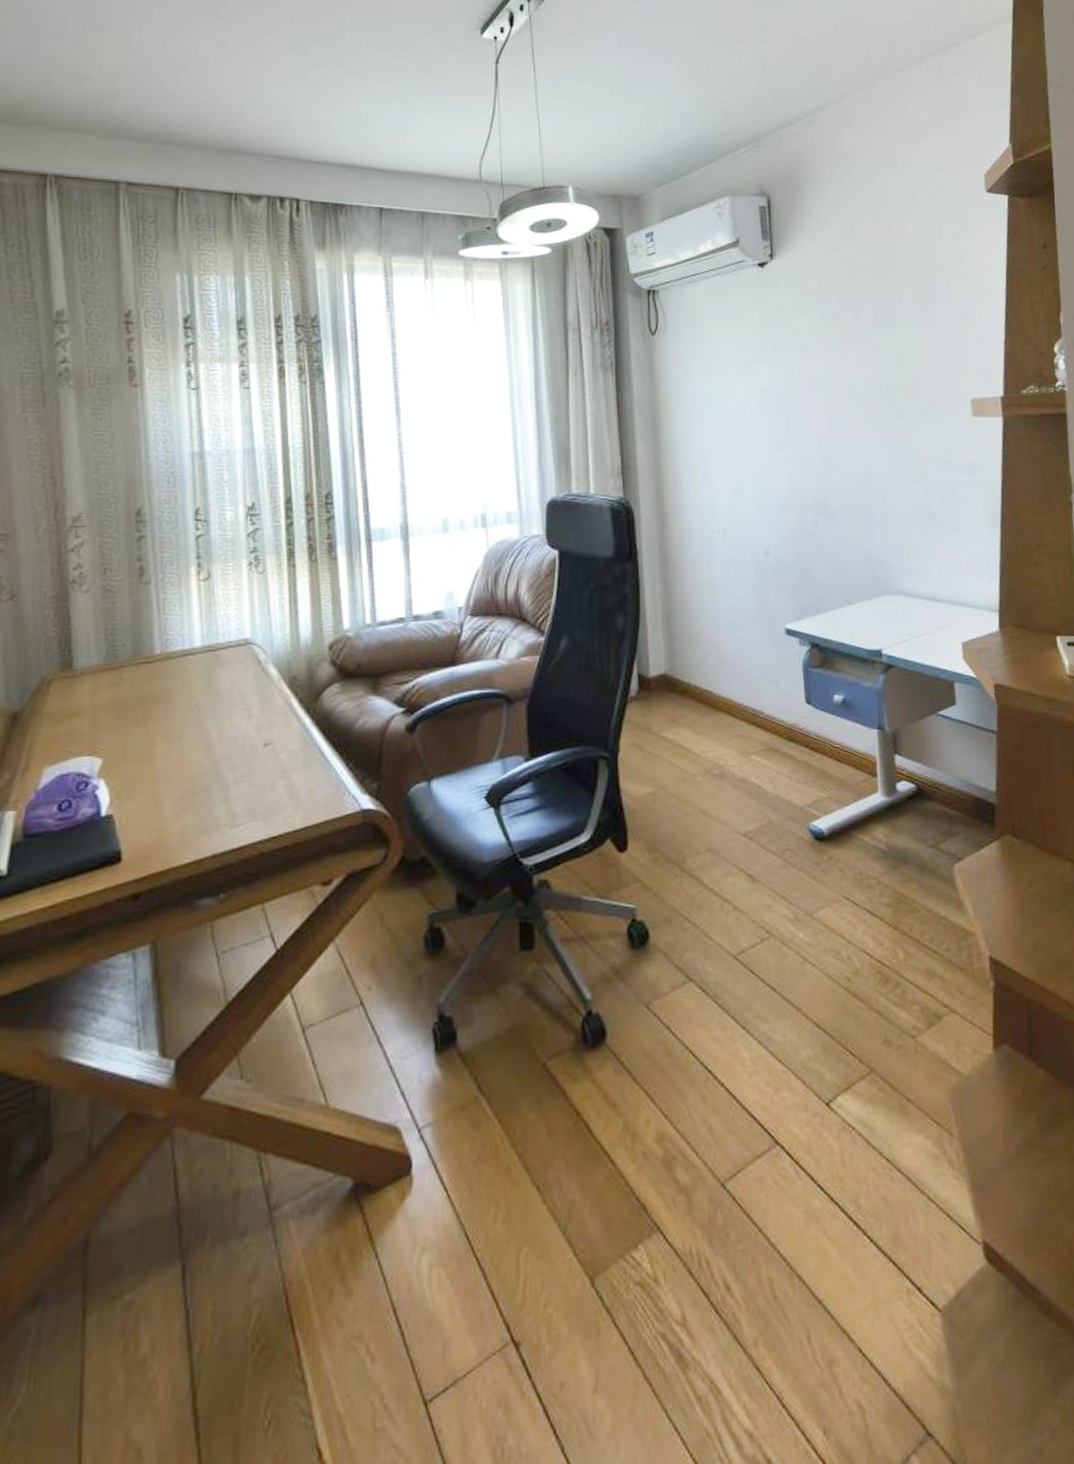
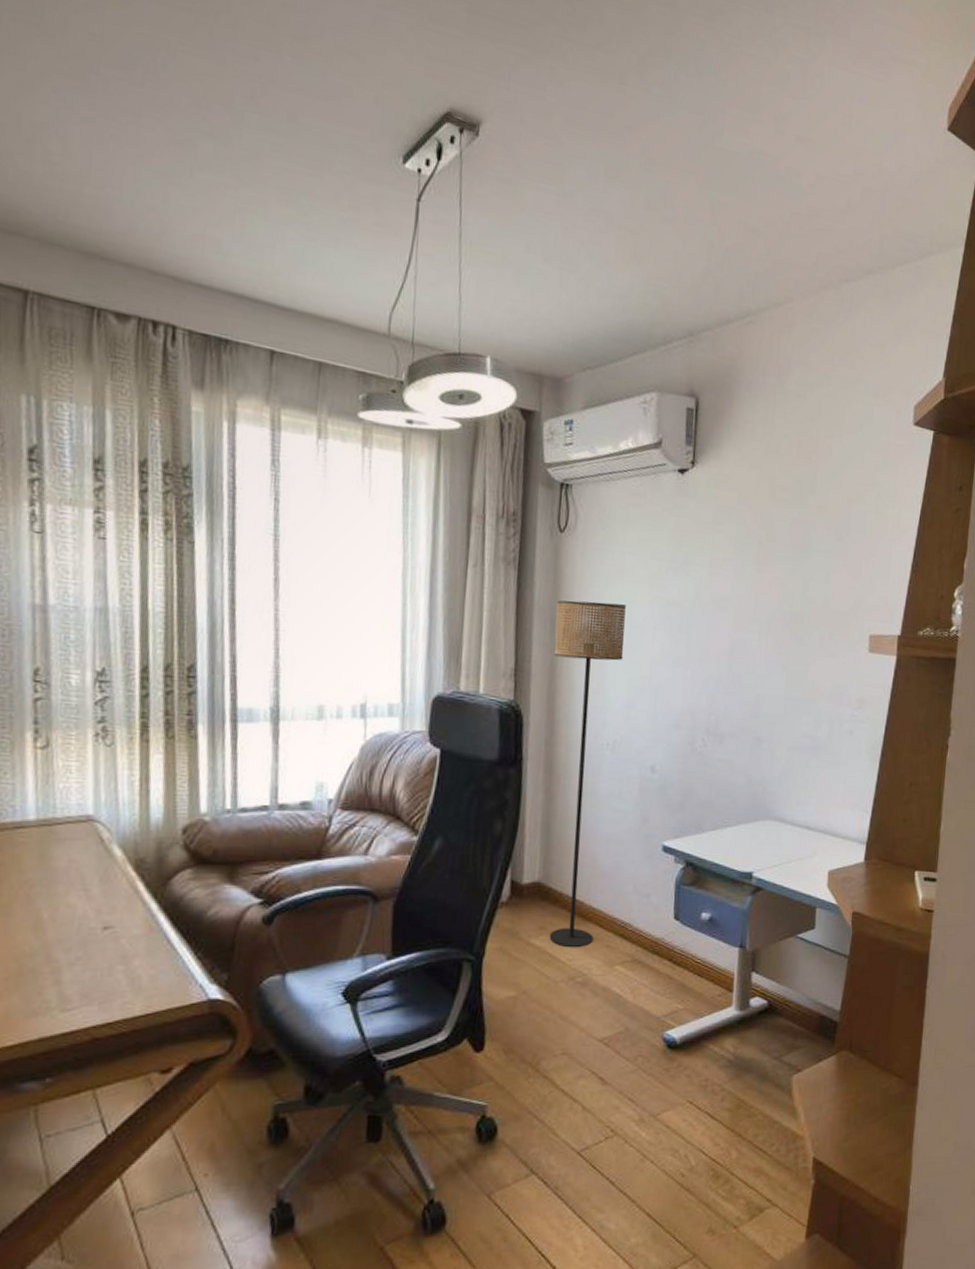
floor lamp: none [655,396,726,740] -> present [549,600,626,948]

